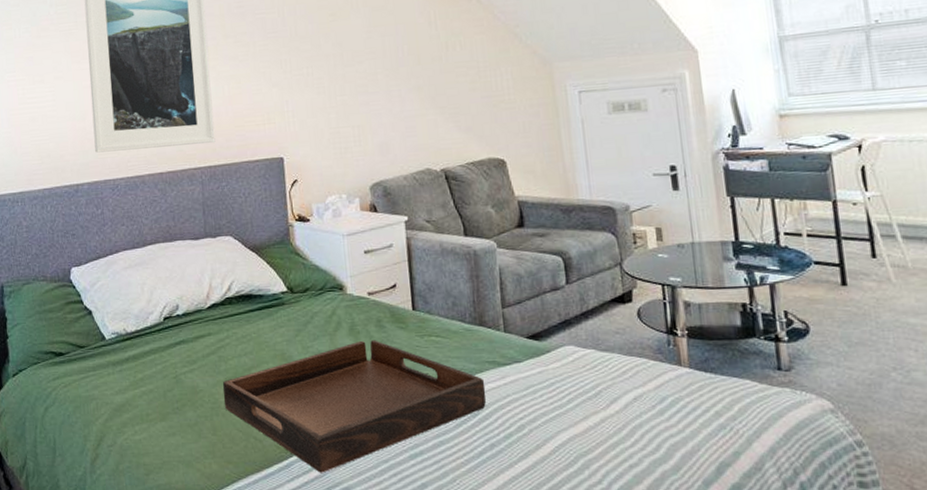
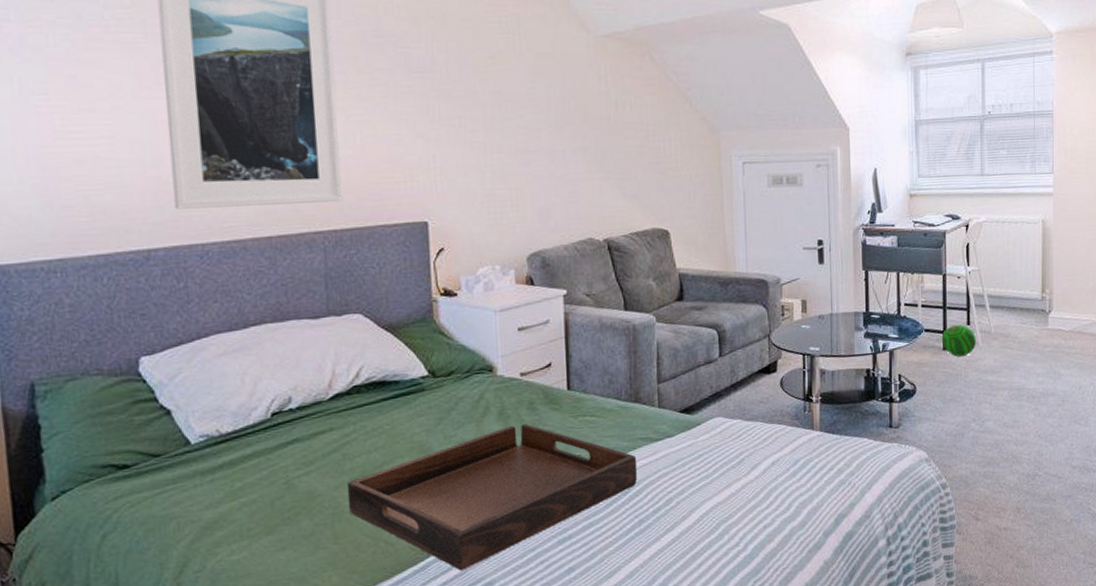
ball: none [837,256,888,294] -> present [941,324,976,357]

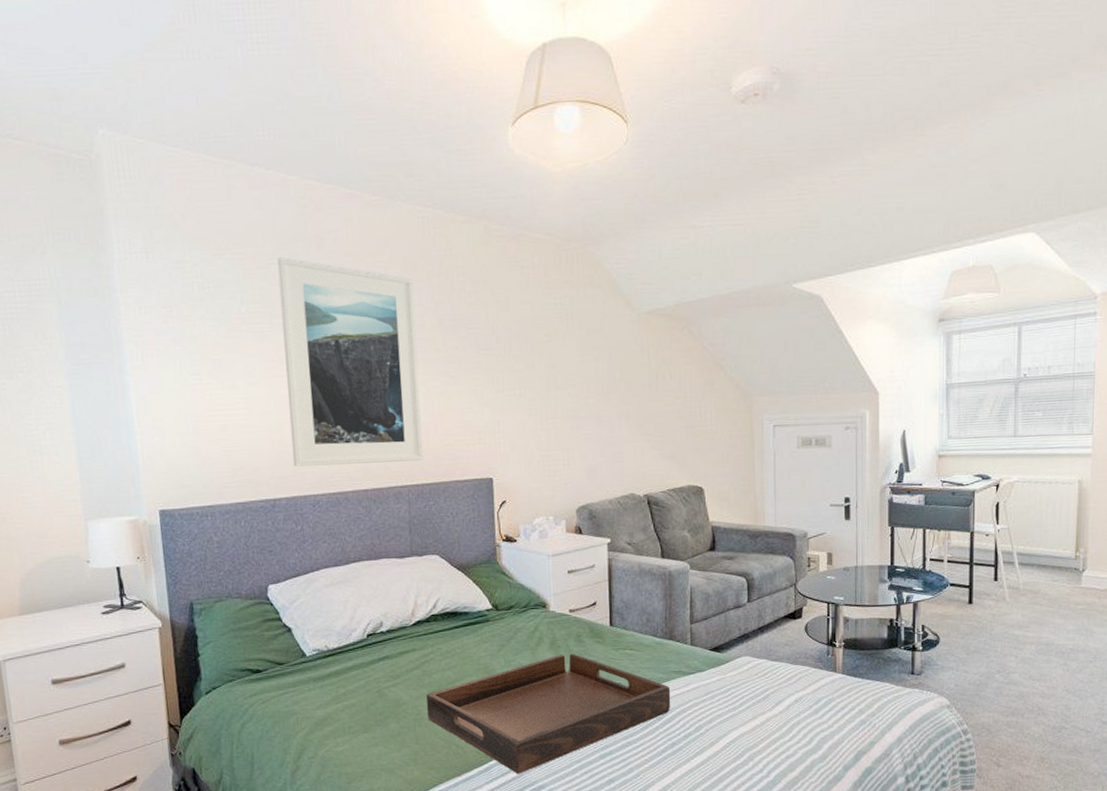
ball: present [941,324,976,357] -> none [967,579,1003,611]

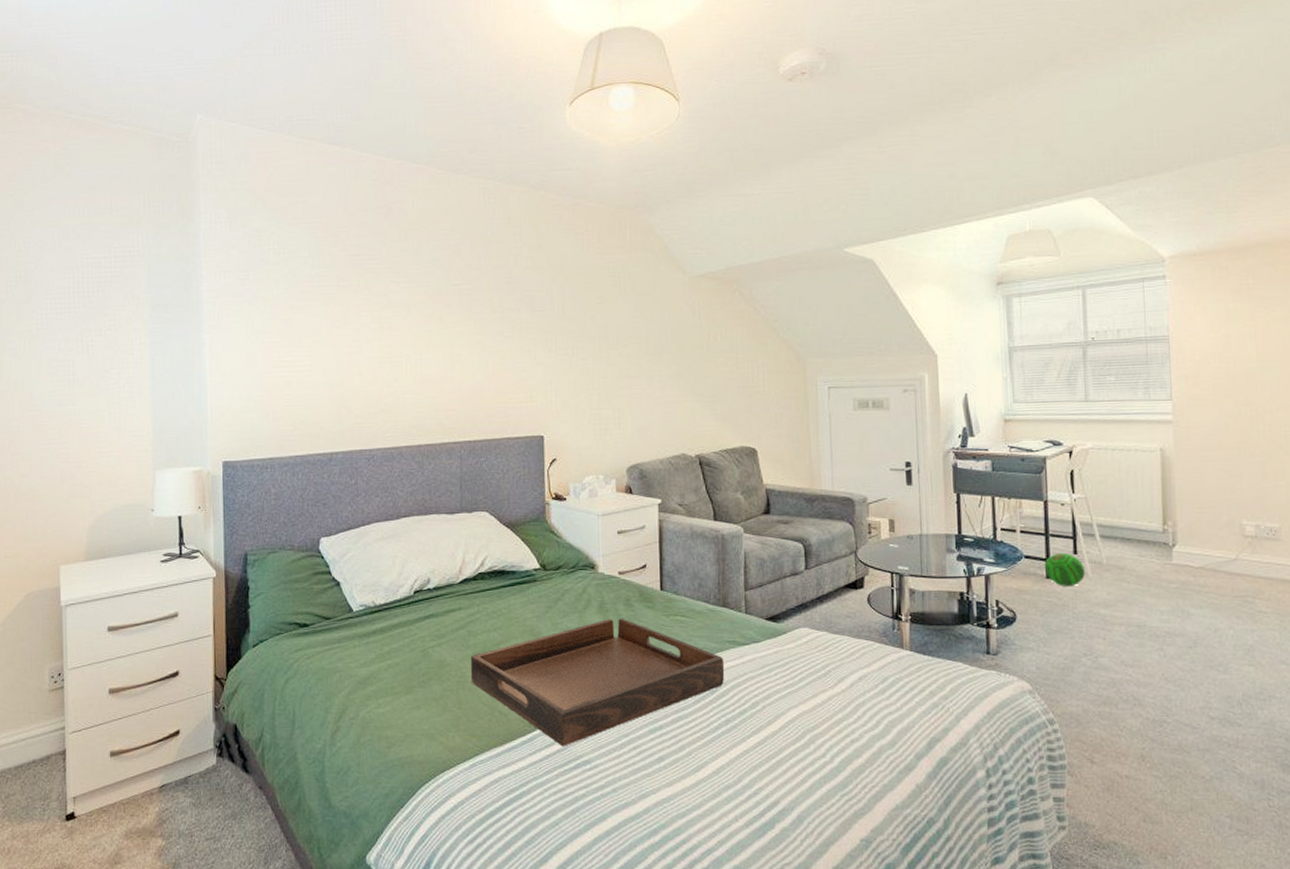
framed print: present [278,257,424,467] -> none [347,226,477,422]
ball: none [967,579,1003,611] -> present [1044,552,1085,586]

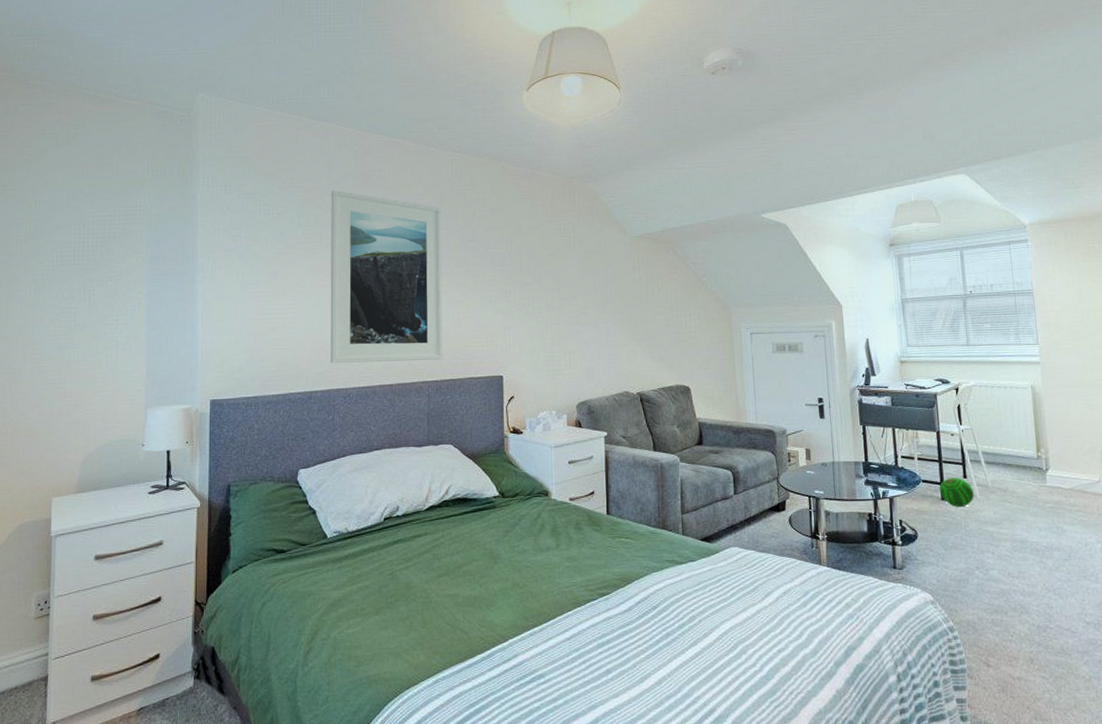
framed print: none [347,226,477,422] -> present [330,190,443,363]
serving tray: present [470,618,725,747] -> none [434,540,665,662]

